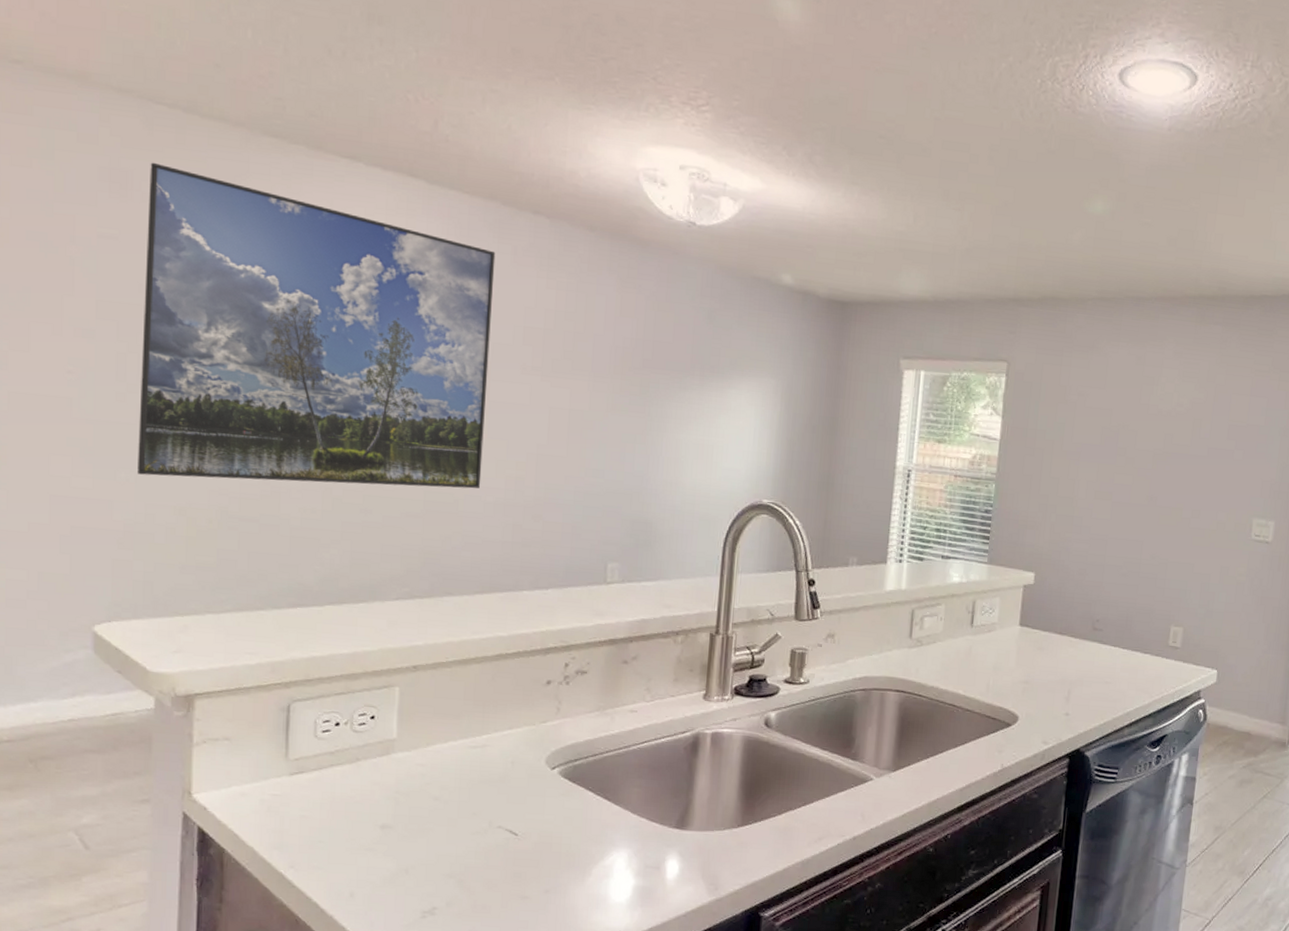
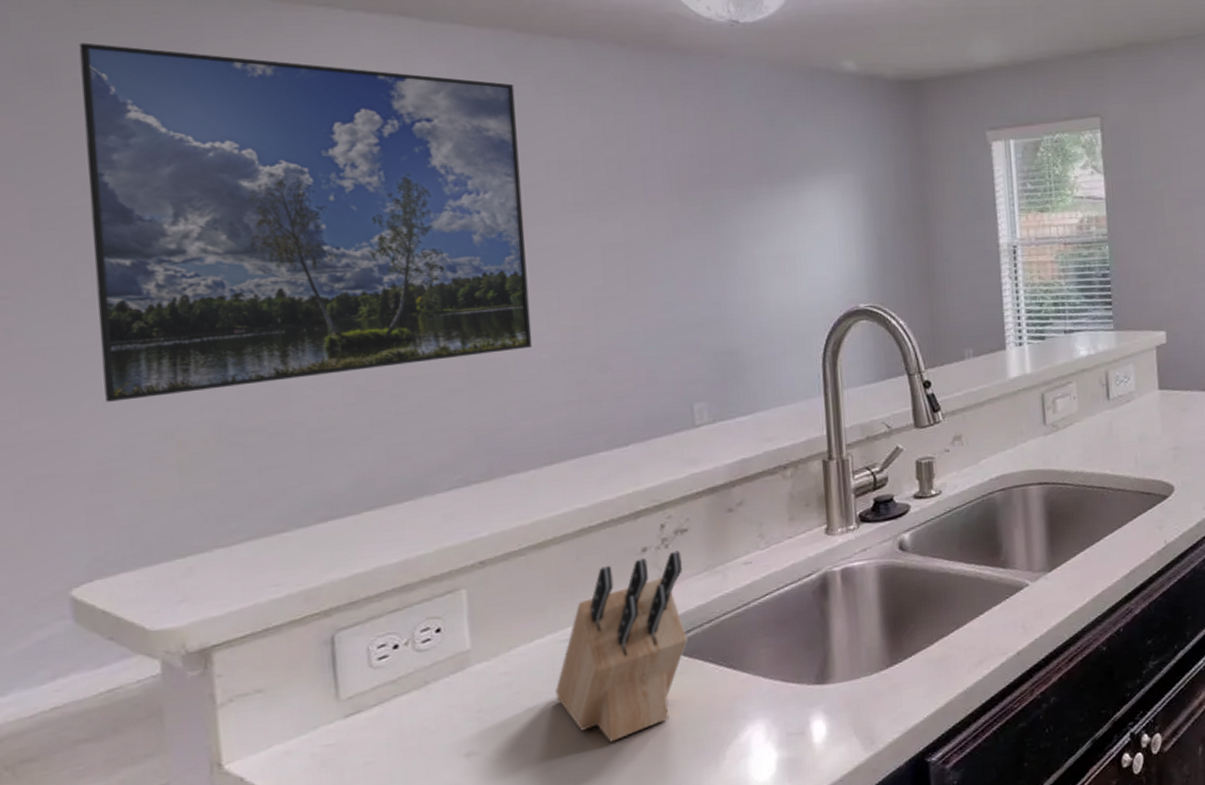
knife block: none [460,688,579,841] -> present [556,550,688,742]

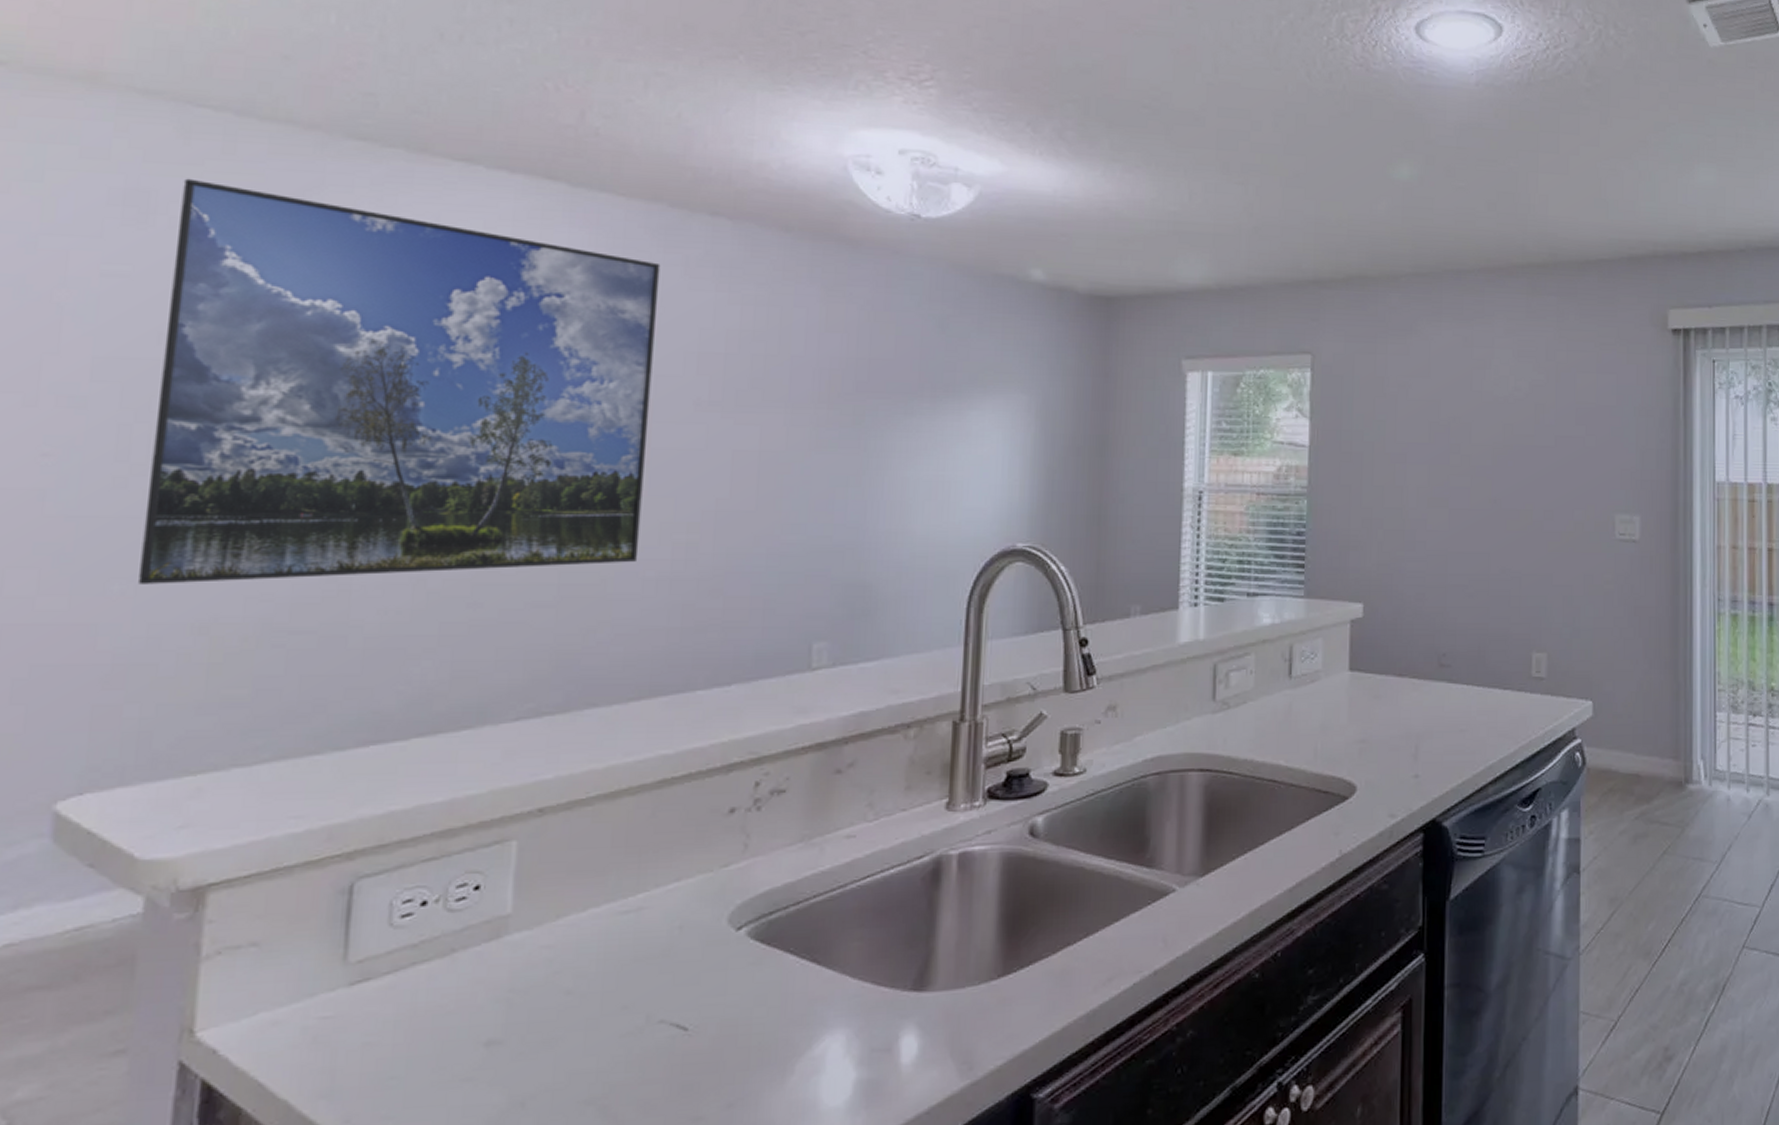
knife block: present [556,550,688,742] -> none [603,815,775,1042]

